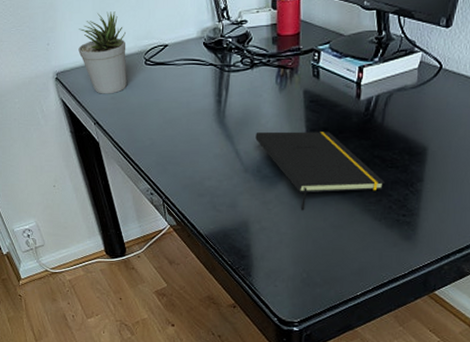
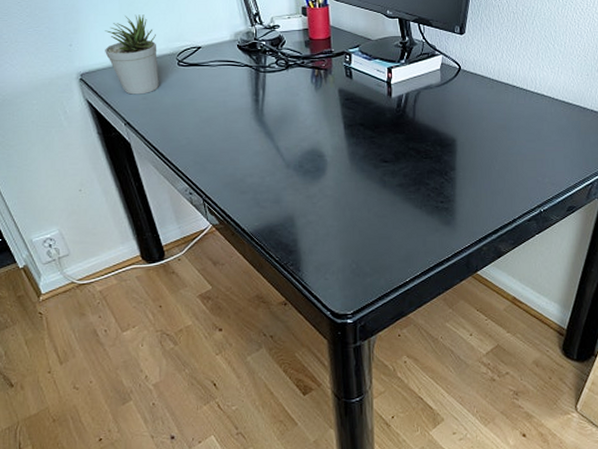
notepad: present [255,131,385,211] -> none [295,127,421,203]

